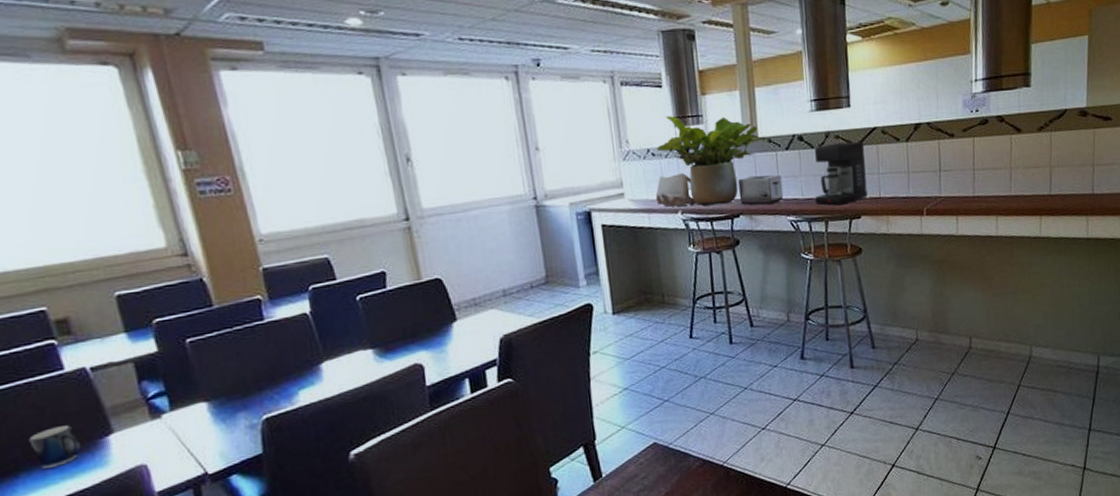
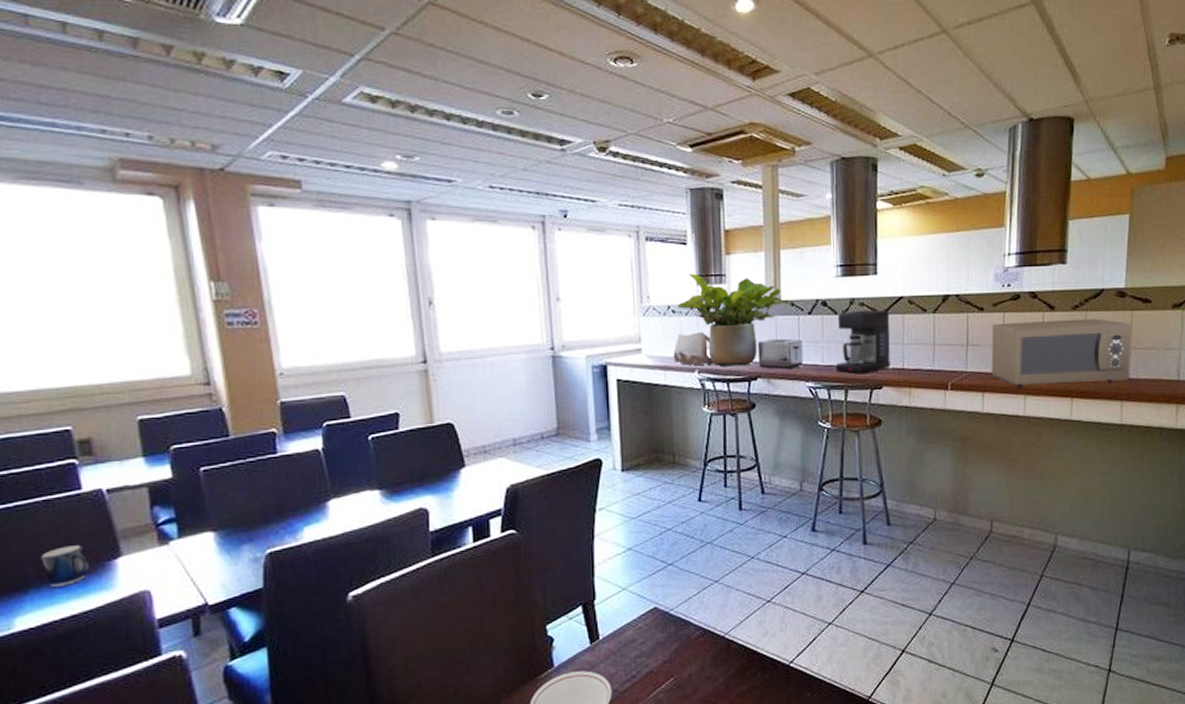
microwave: none [962,138,1094,209] -> present [991,318,1132,387]

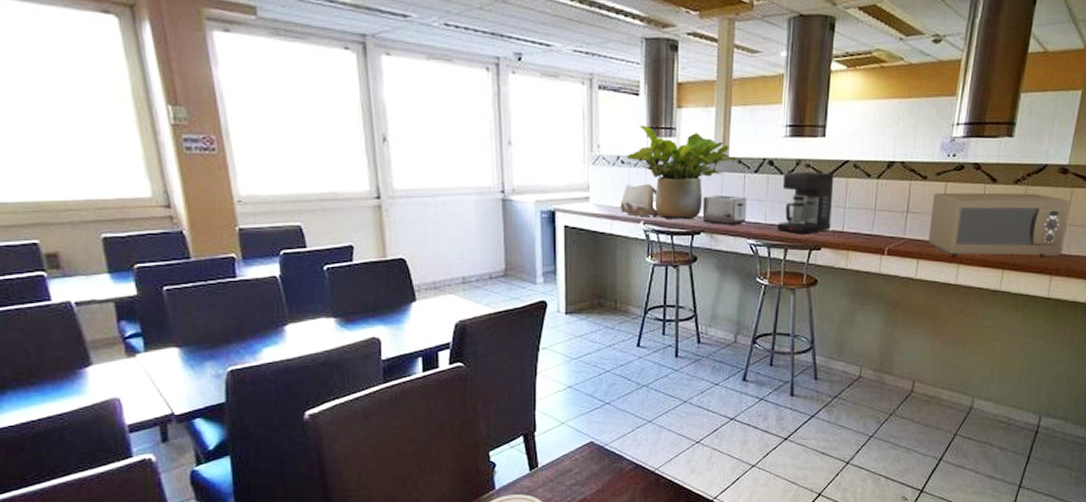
mug: present [41,545,89,588] -> none [16,353,62,391]

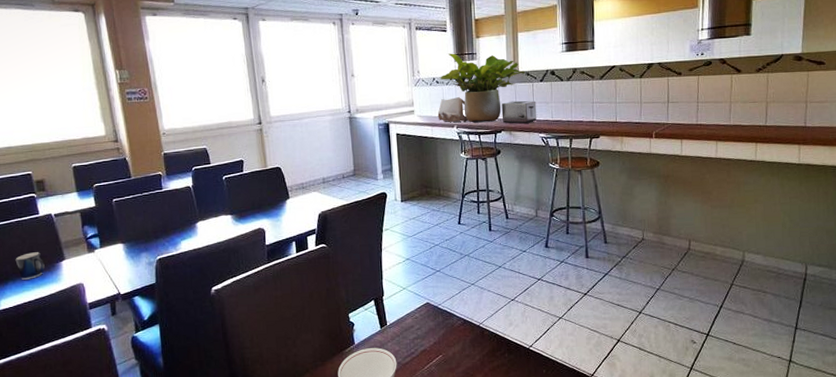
mug: none [16,353,62,391] -> present [15,252,45,281]
coffee maker: present [777,171,834,235] -> none [562,76,606,127]
microwave: present [928,192,1070,258] -> none [688,78,808,135]

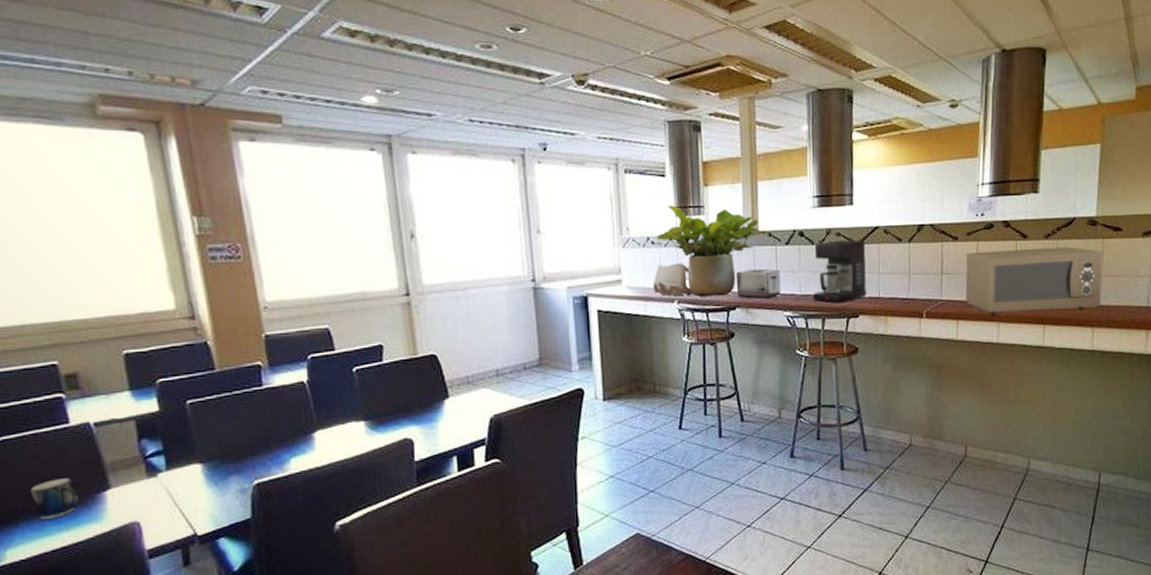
coffee maker: none [562,76,606,127] -> present [812,239,867,303]
microwave: none [688,78,808,135] -> present [965,246,1103,315]

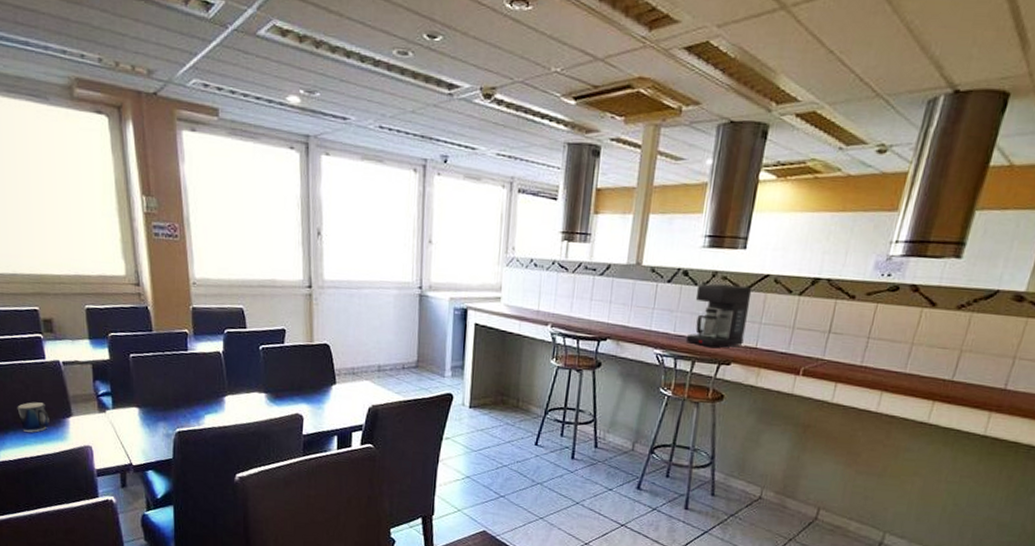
paper bag: present [652,263,694,296] -> none [529,287,568,321]
potted plant: present [656,205,768,297] -> none [539,229,651,326]
toaster: present [736,268,781,300] -> none [610,302,658,335]
microwave: present [965,246,1103,315] -> none [850,314,1023,392]

